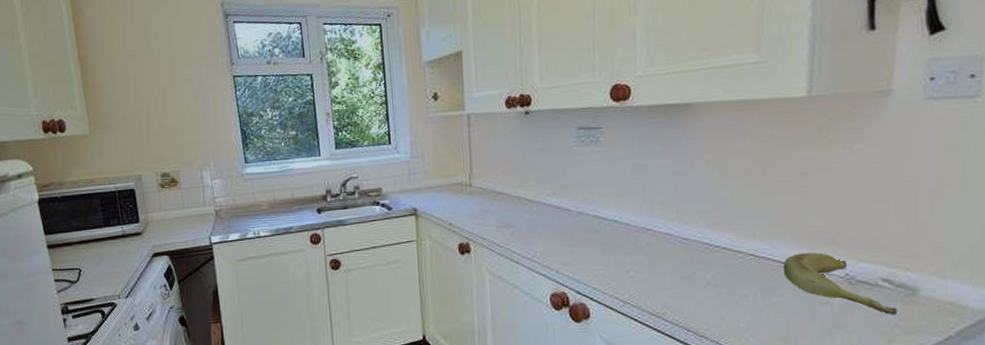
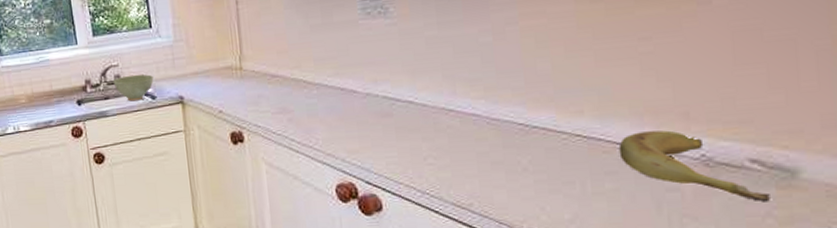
bowl: none [352,186,391,212] -> present [113,74,154,102]

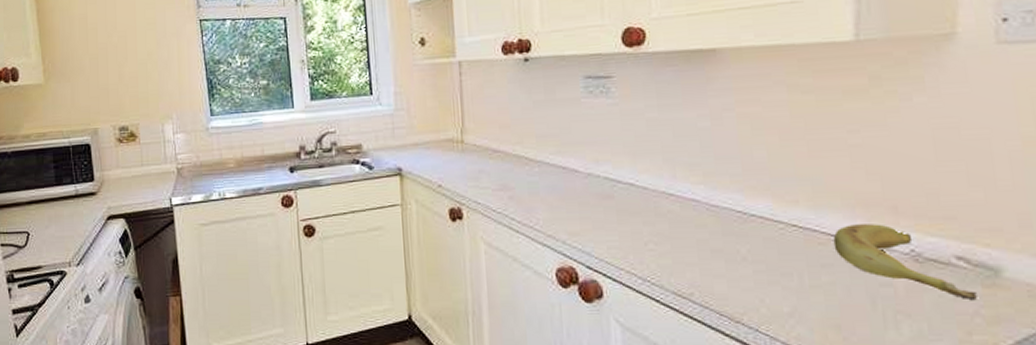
bowl: present [113,74,154,102] -> none [329,142,372,171]

